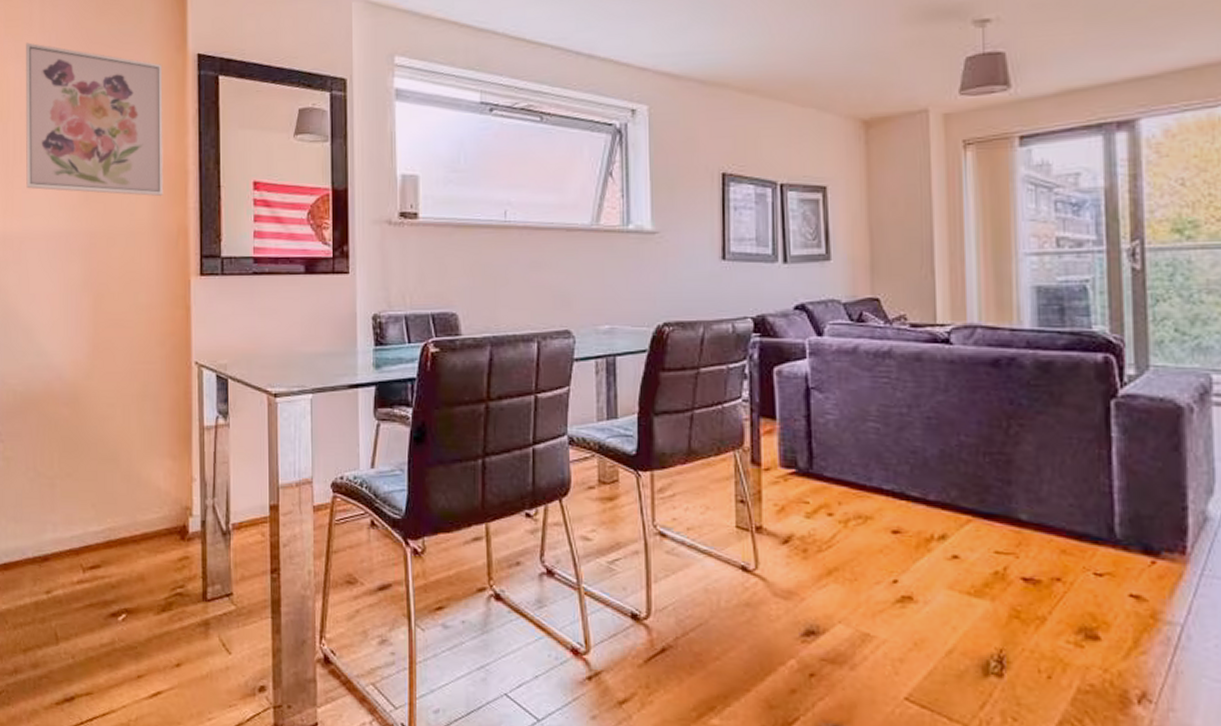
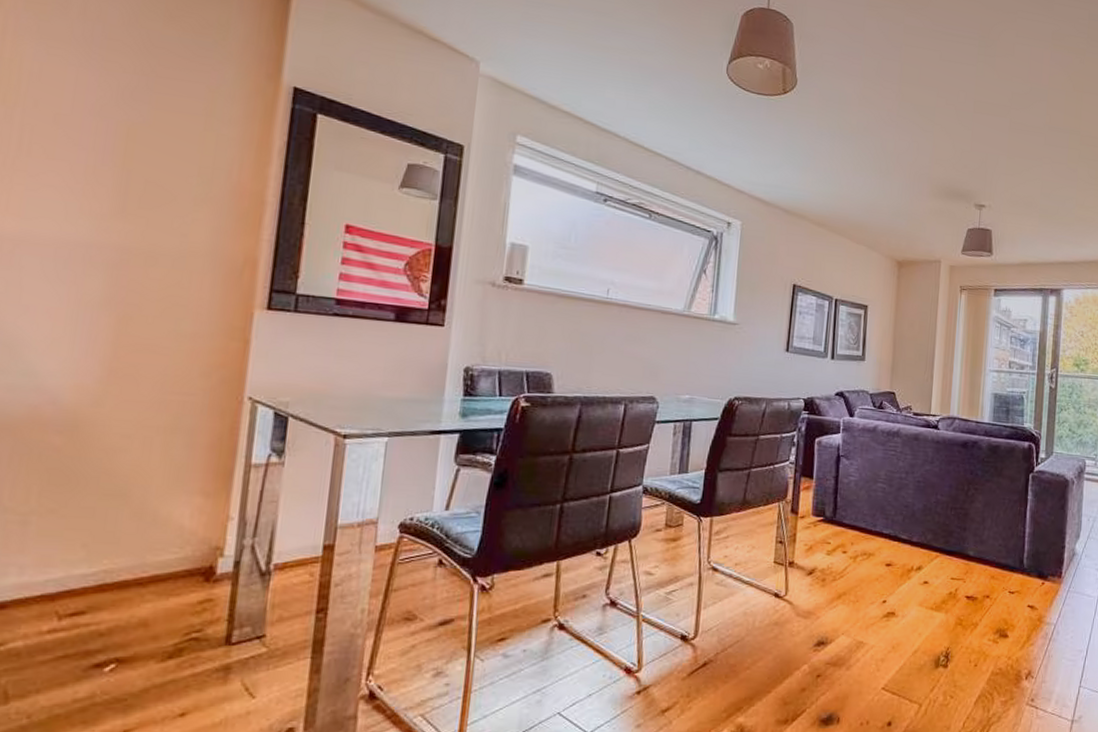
wall art: present [26,42,164,197] -> none [32,25,246,223]

